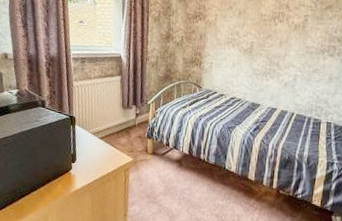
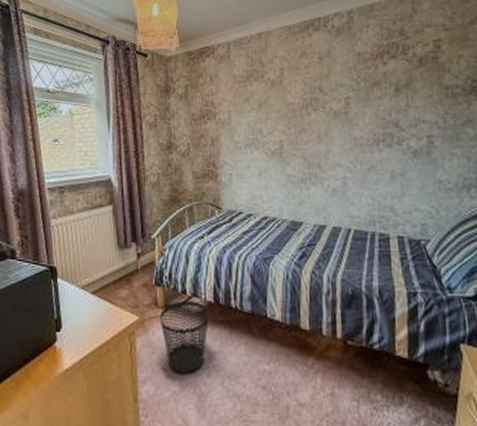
wastebasket: none [148,150,184,201] -> present [160,301,209,374]

